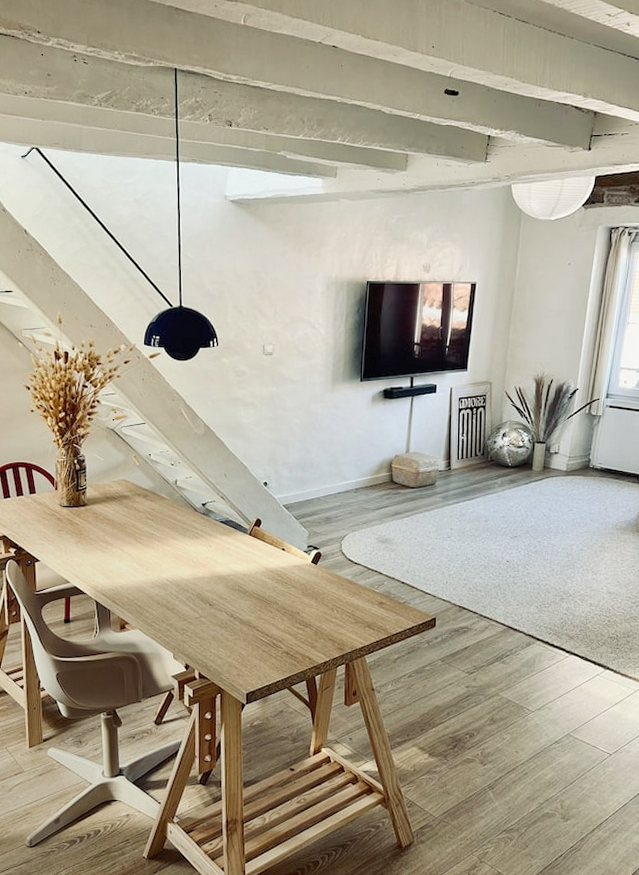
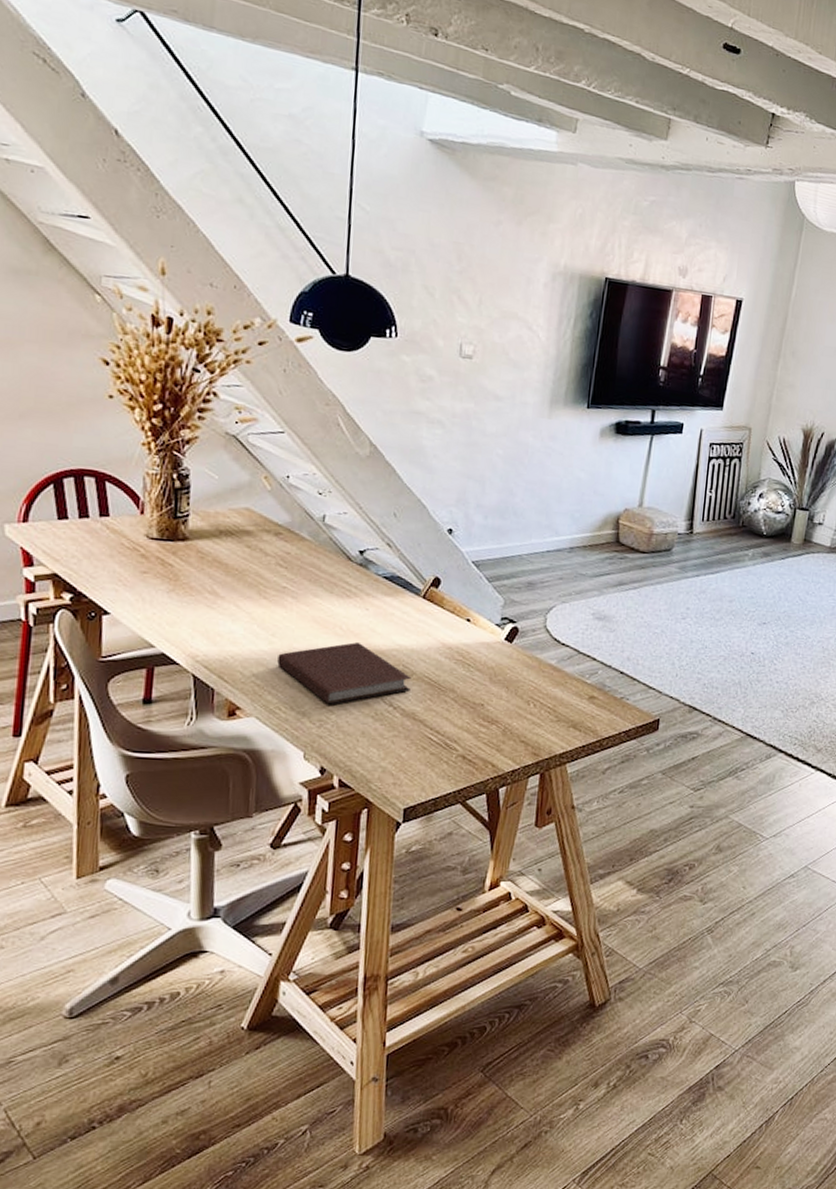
notebook: none [151,571,245,618] -> present [277,642,412,705]

